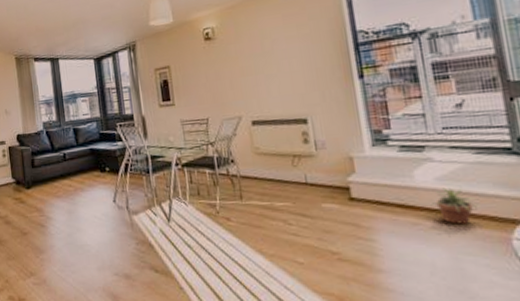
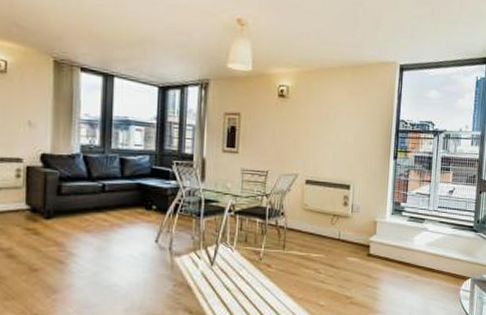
potted plant: present [430,186,479,224] -> none [419,251,448,278]

